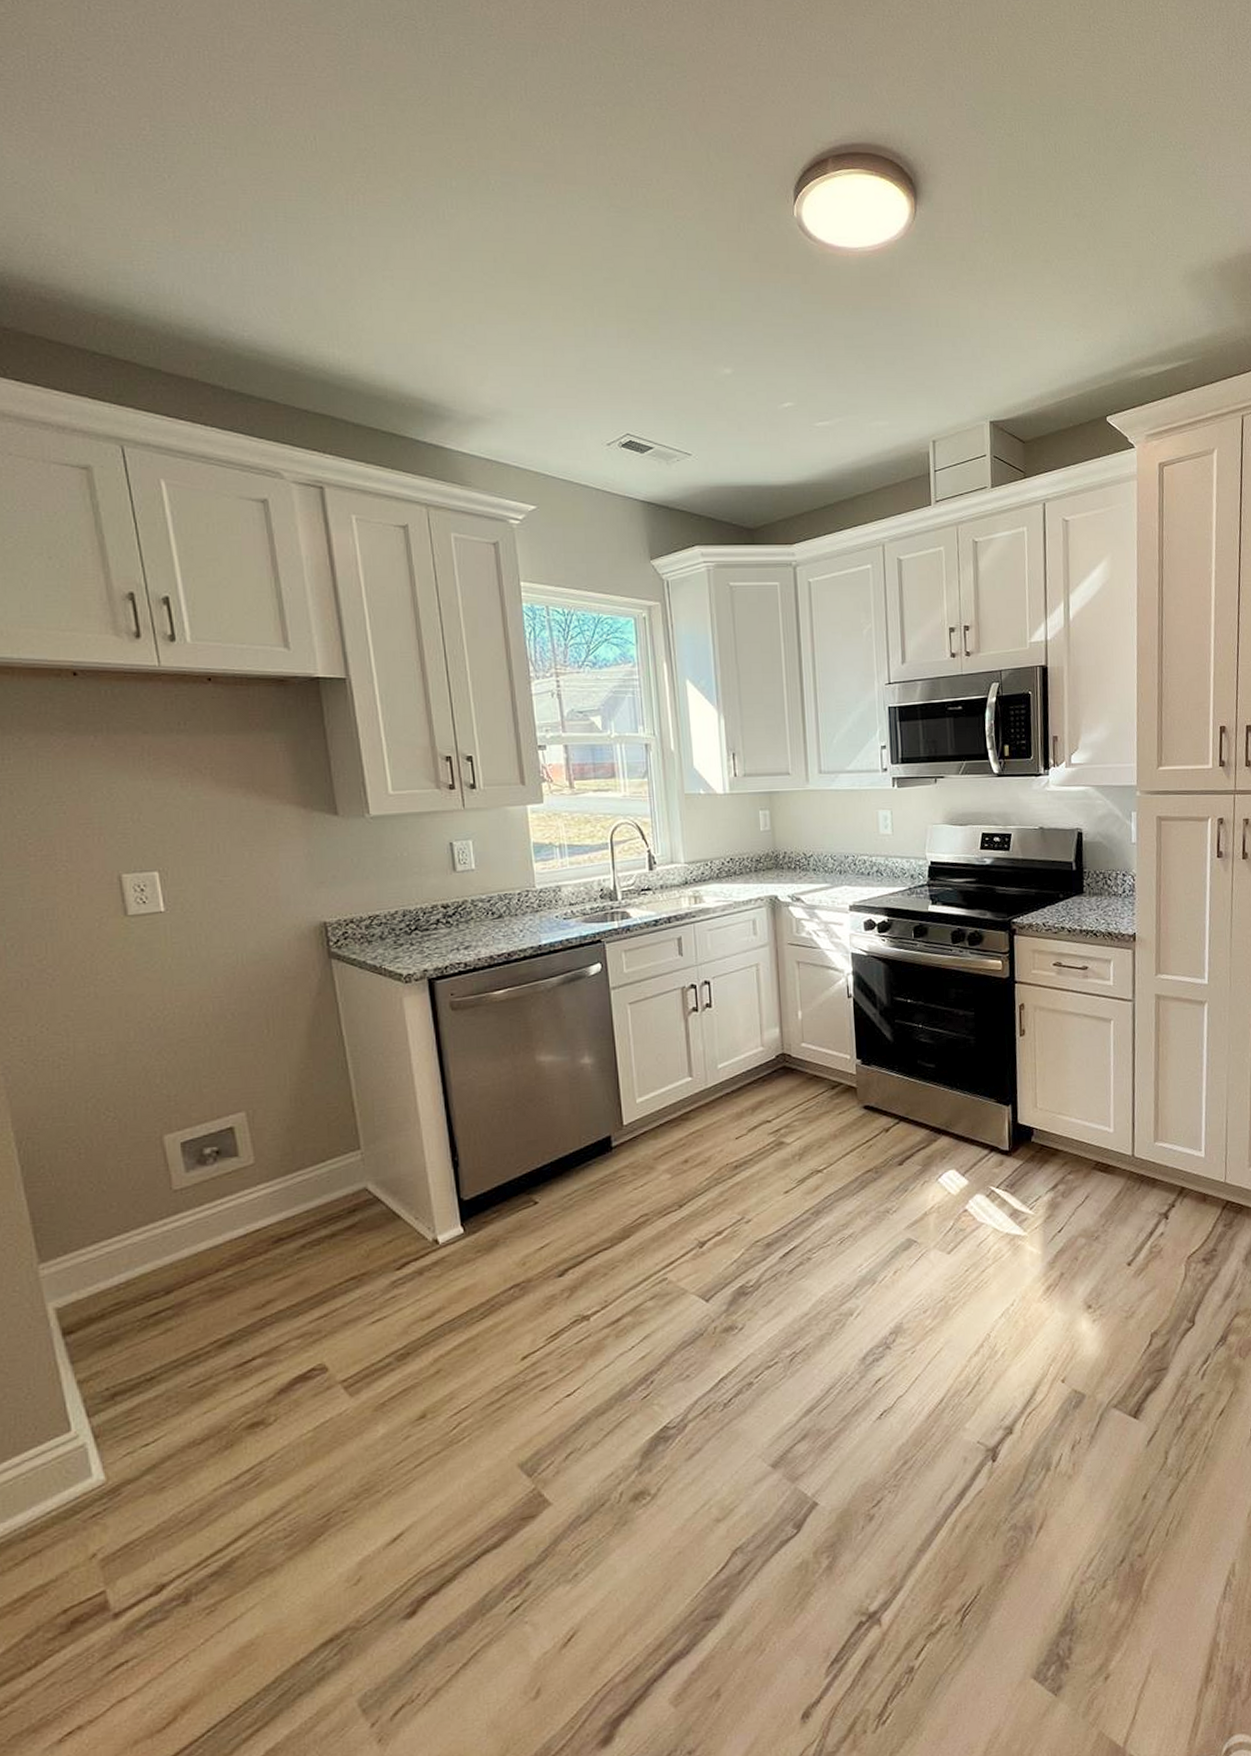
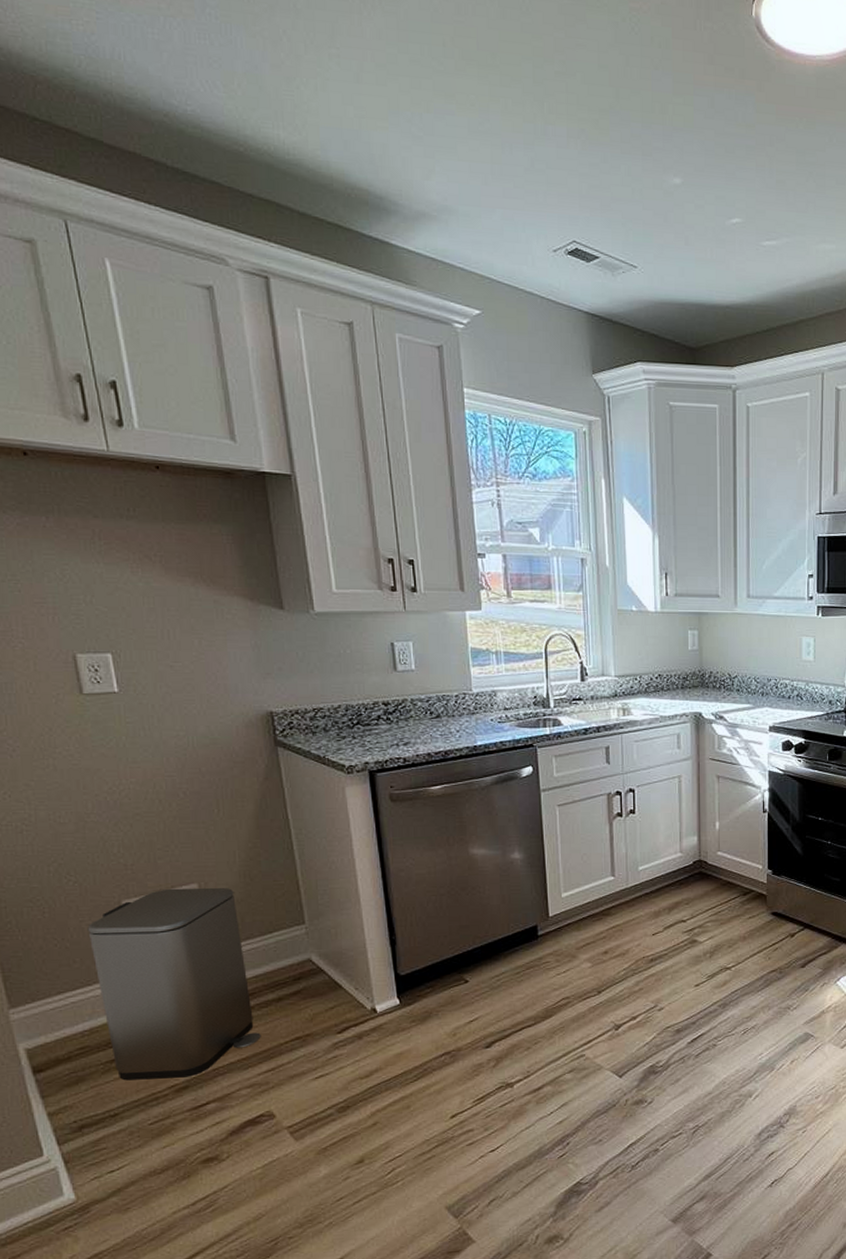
pedal bin: none [126,1115,313,1338] -> present [87,888,261,1081]

